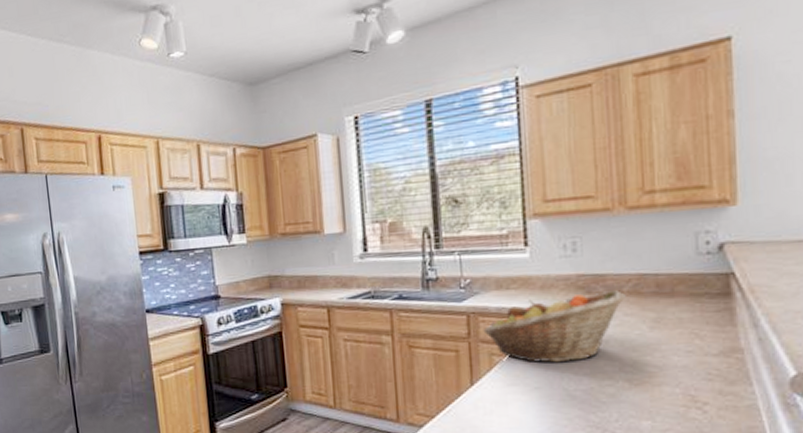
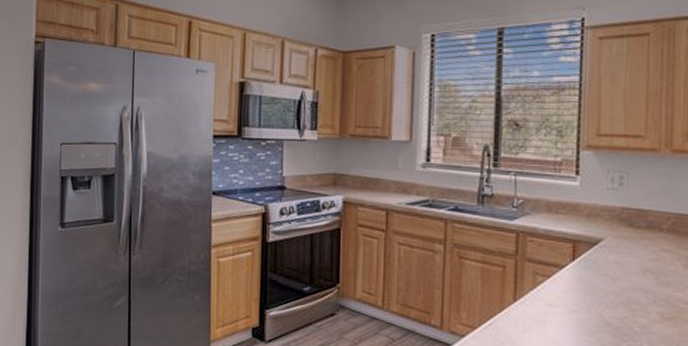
fruit basket: present [483,290,626,363] -> none [530,225,664,290]

